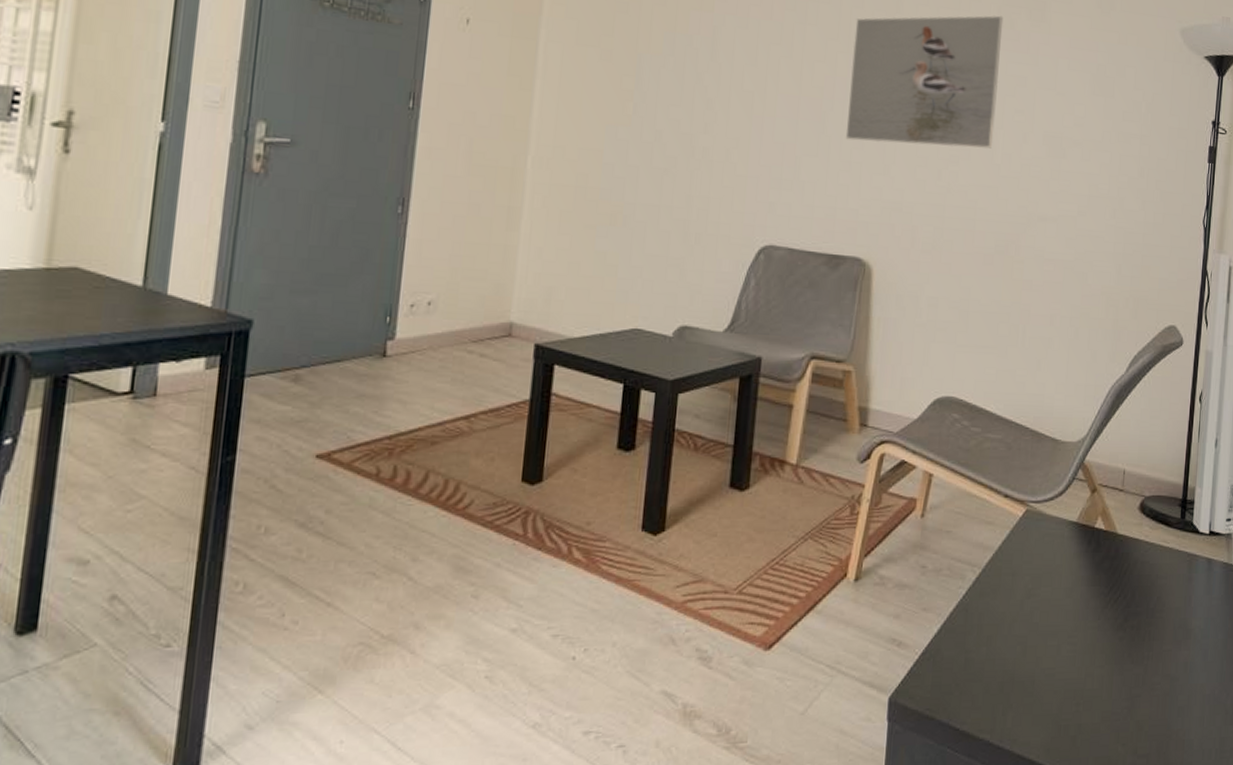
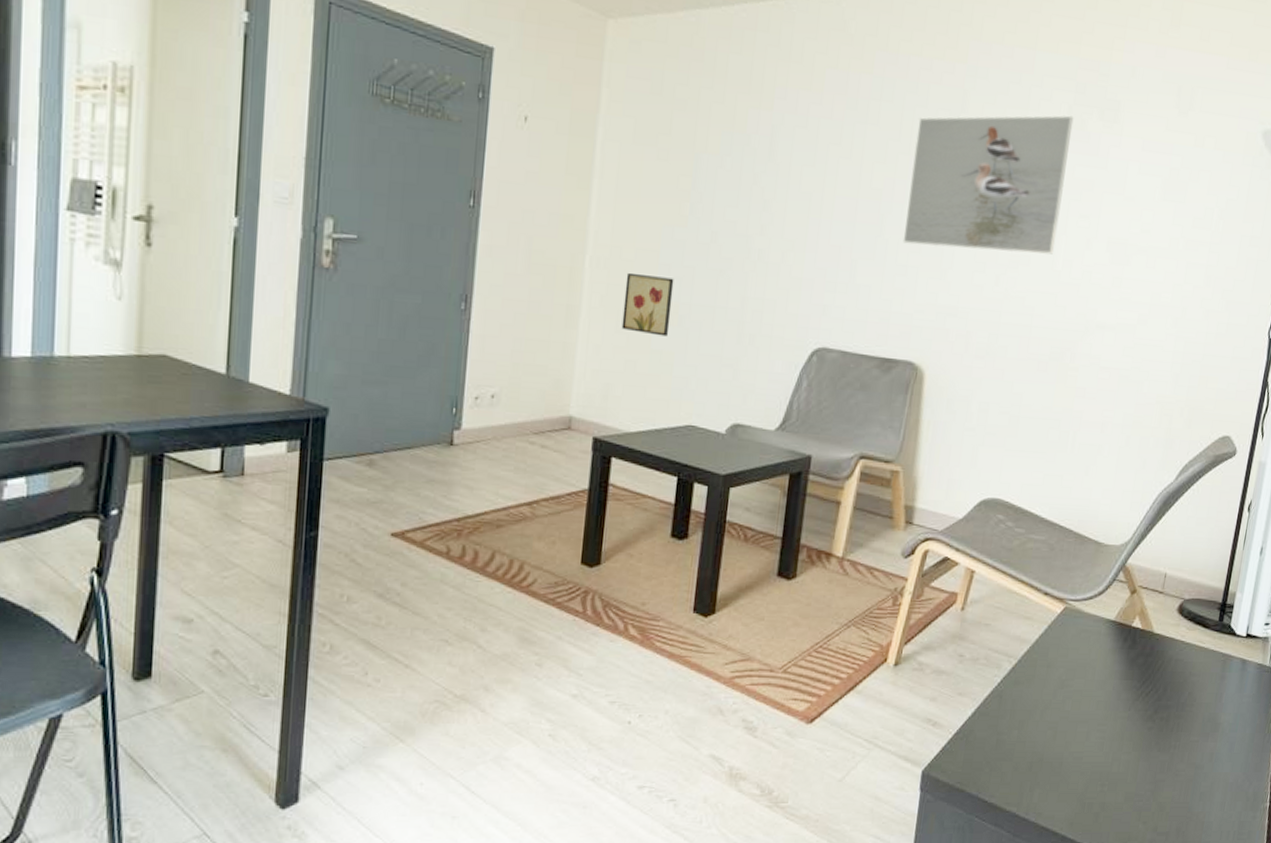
wall art: none [564,172,618,237] -> present [621,272,674,337]

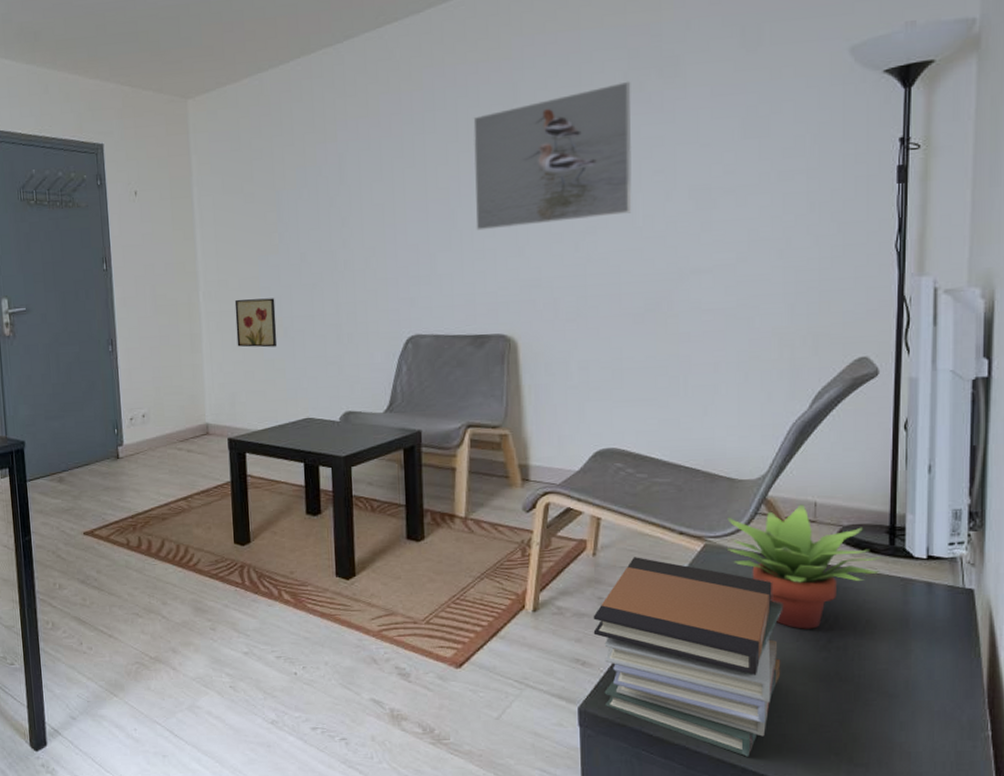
book stack: none [948,615,1124,825] -> present [593,557,784,757]
succulent plant: none [1083,574,1211,699] -> present [726,504,882,629]

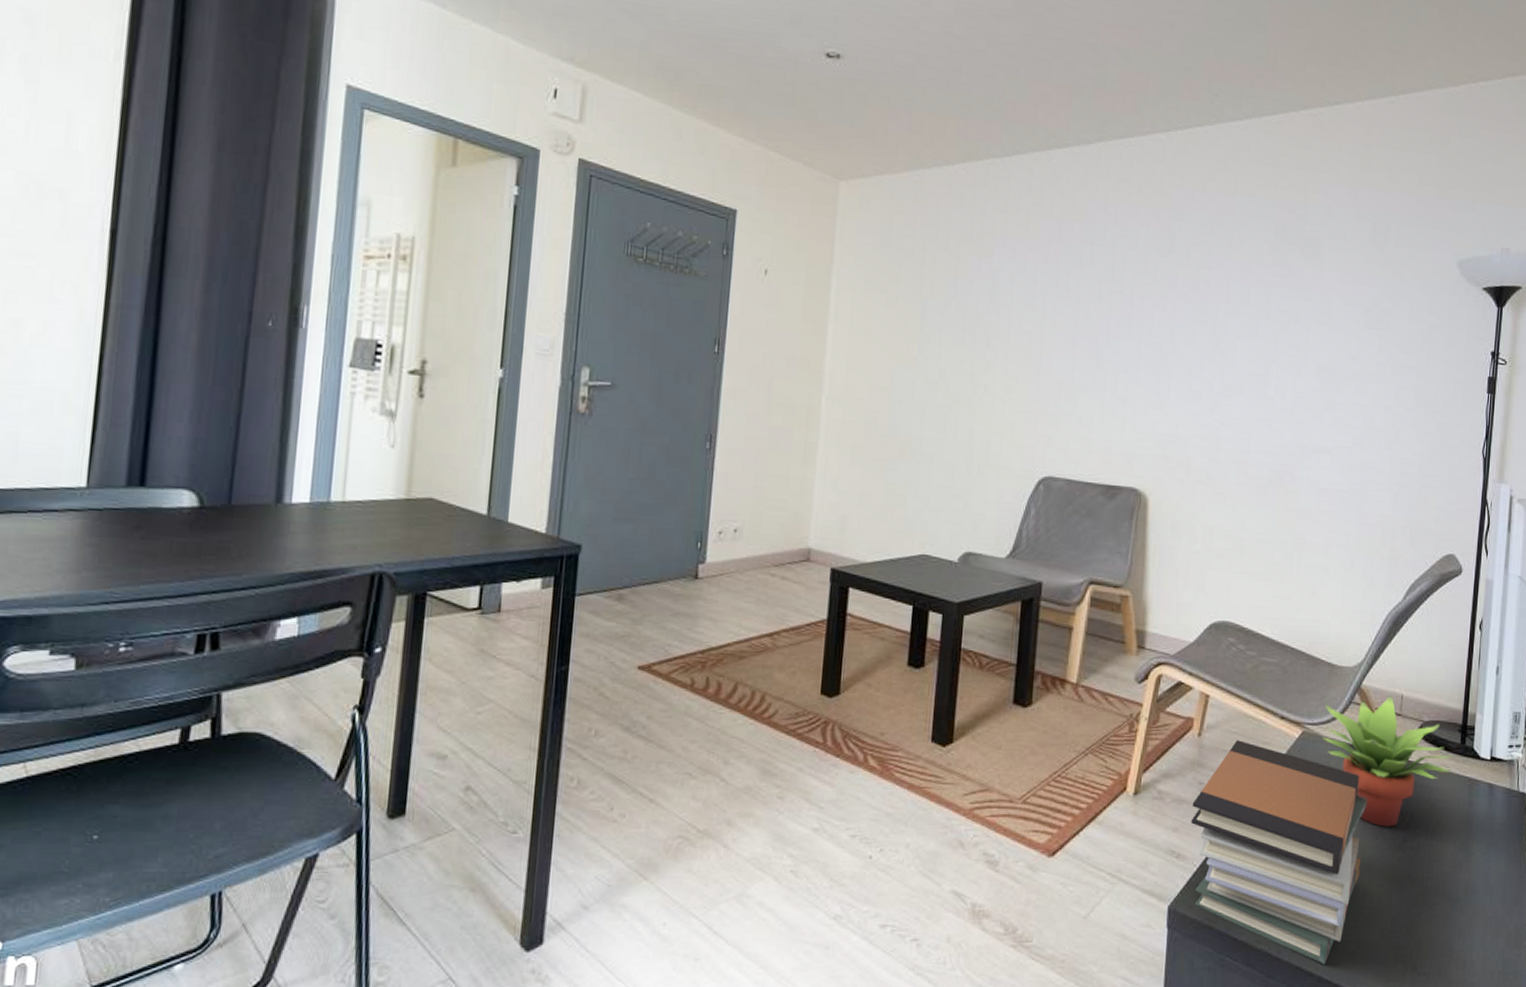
wall art: present [234,298,278,348] -> none [856,410,906,470]
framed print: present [473,81,632,231] -> none [1120,252,1276,382]

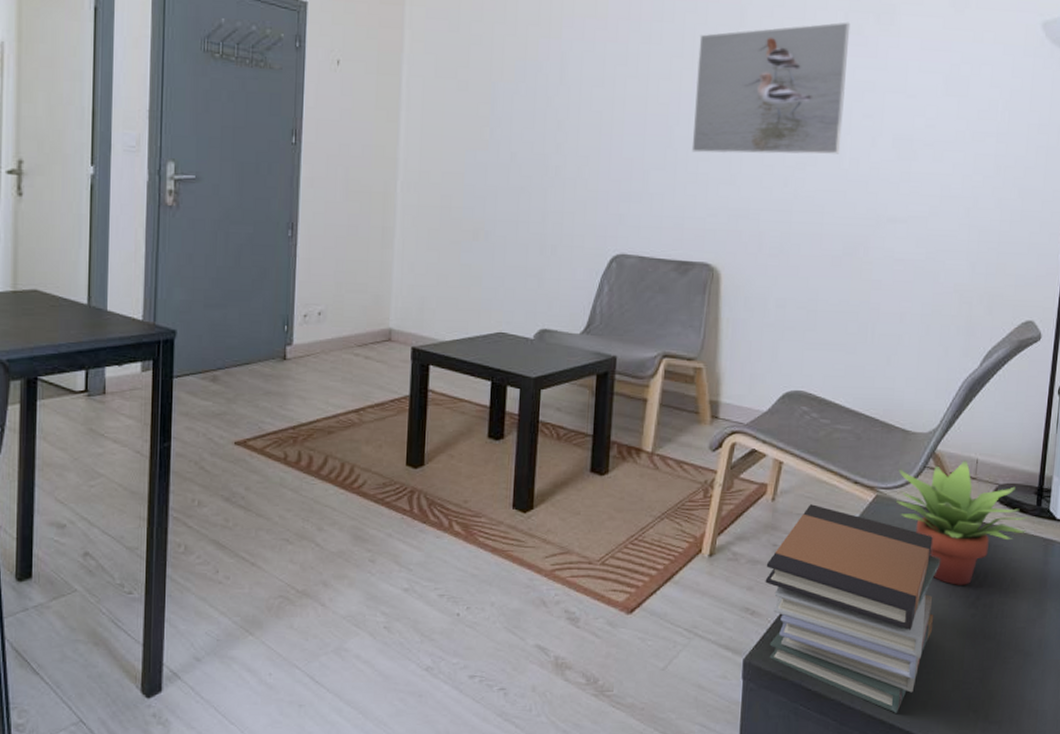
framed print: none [1120,252,1276,382] -> present [691,22,851,154]

